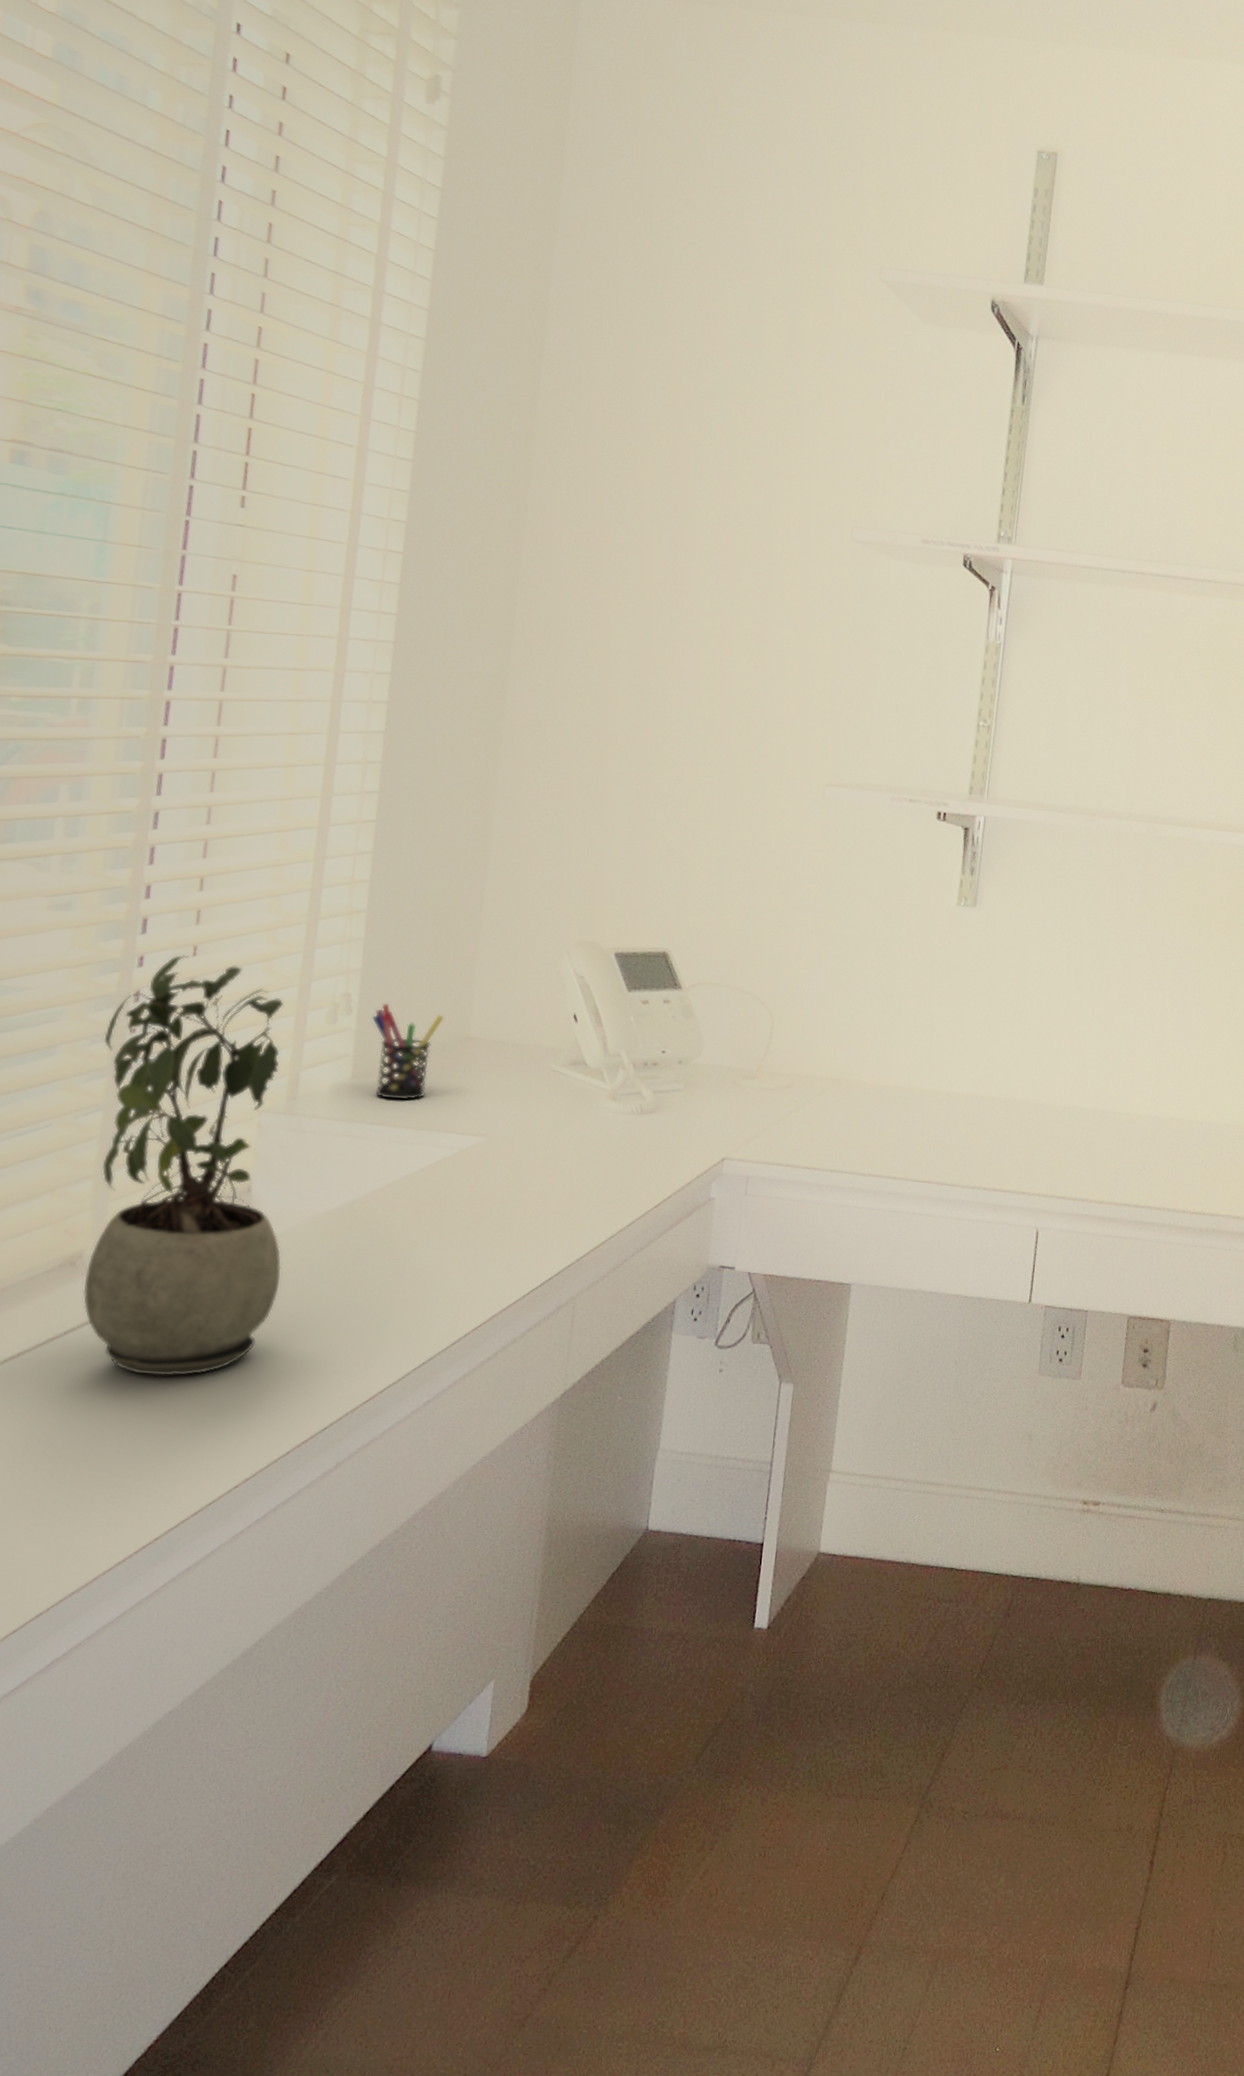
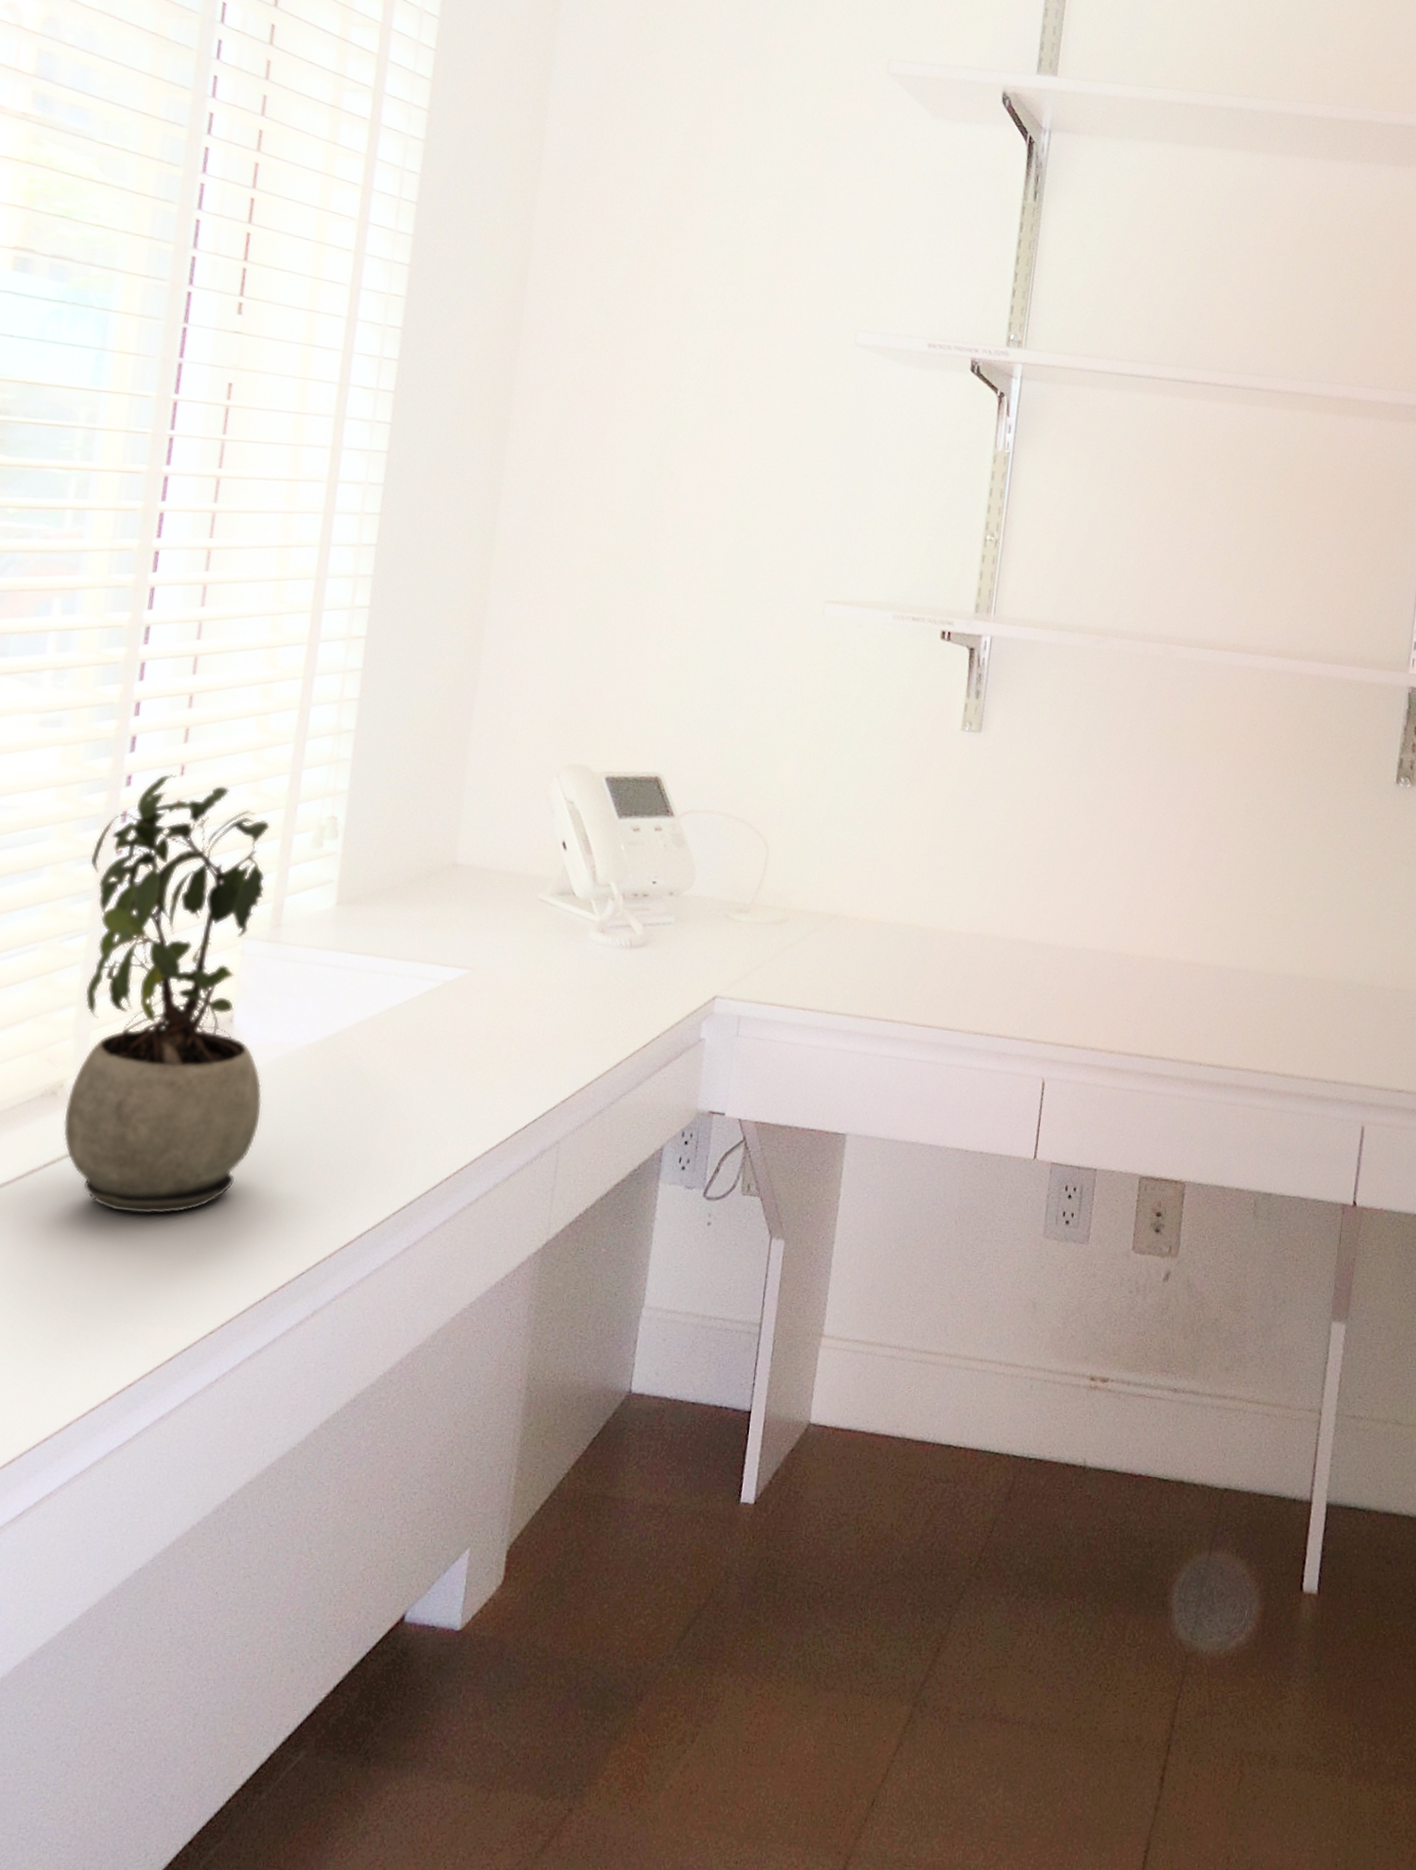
pen holder: present [372,1004,444,1101] -> none [358,828,431,930]

